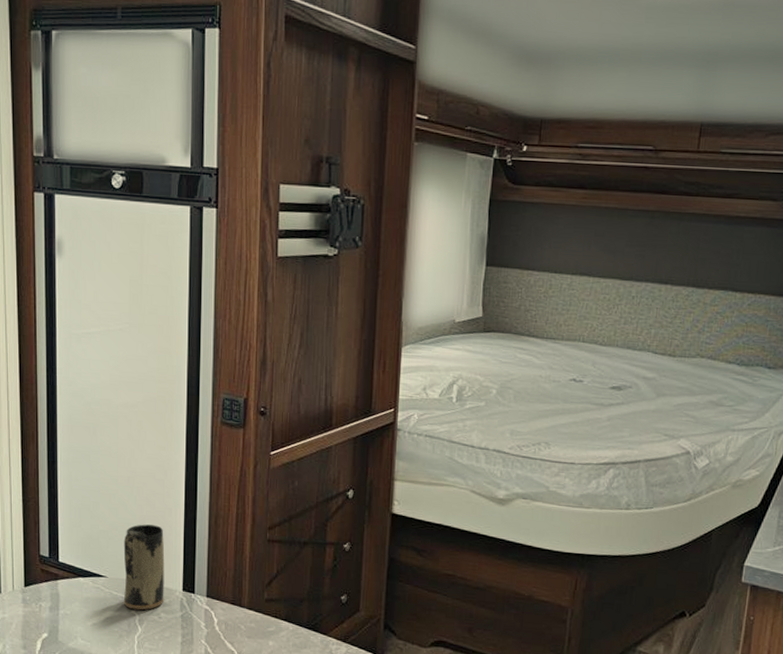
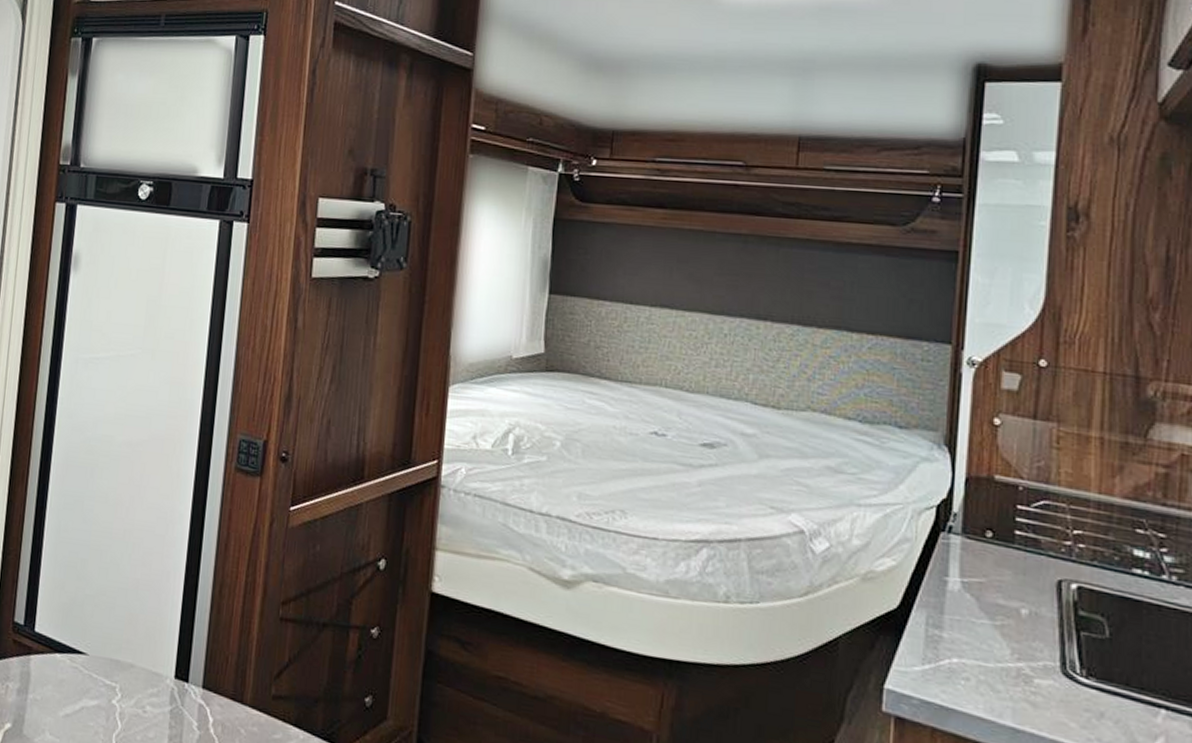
mug: present [123,524,165,611] -> none [103,589,159,701]

